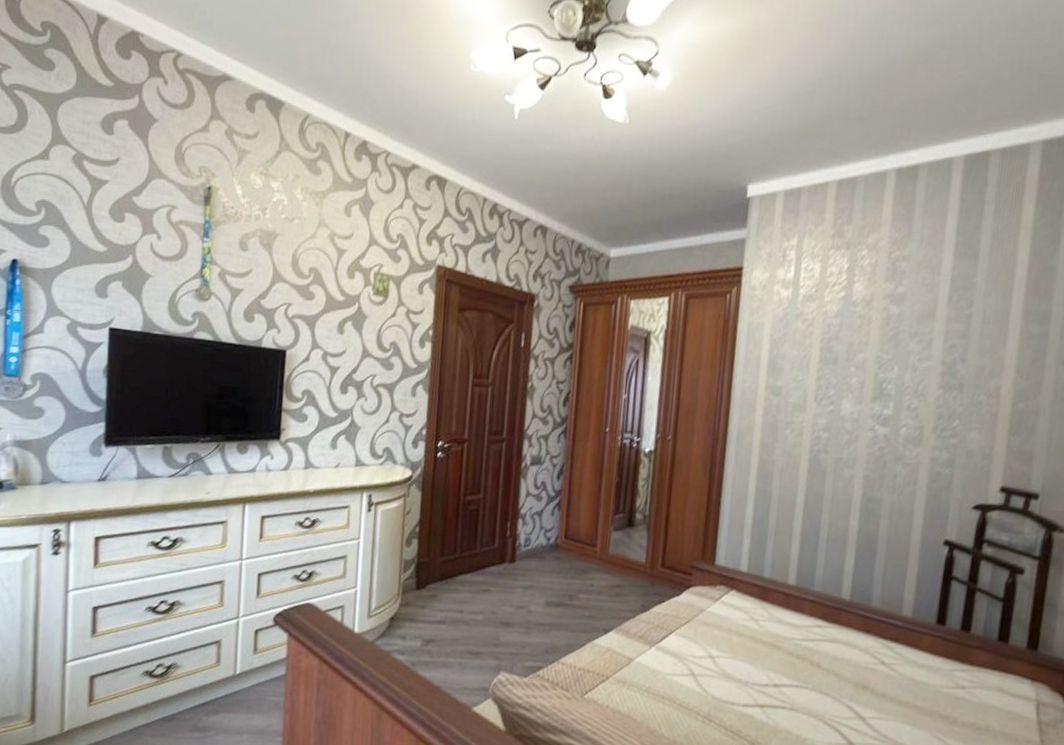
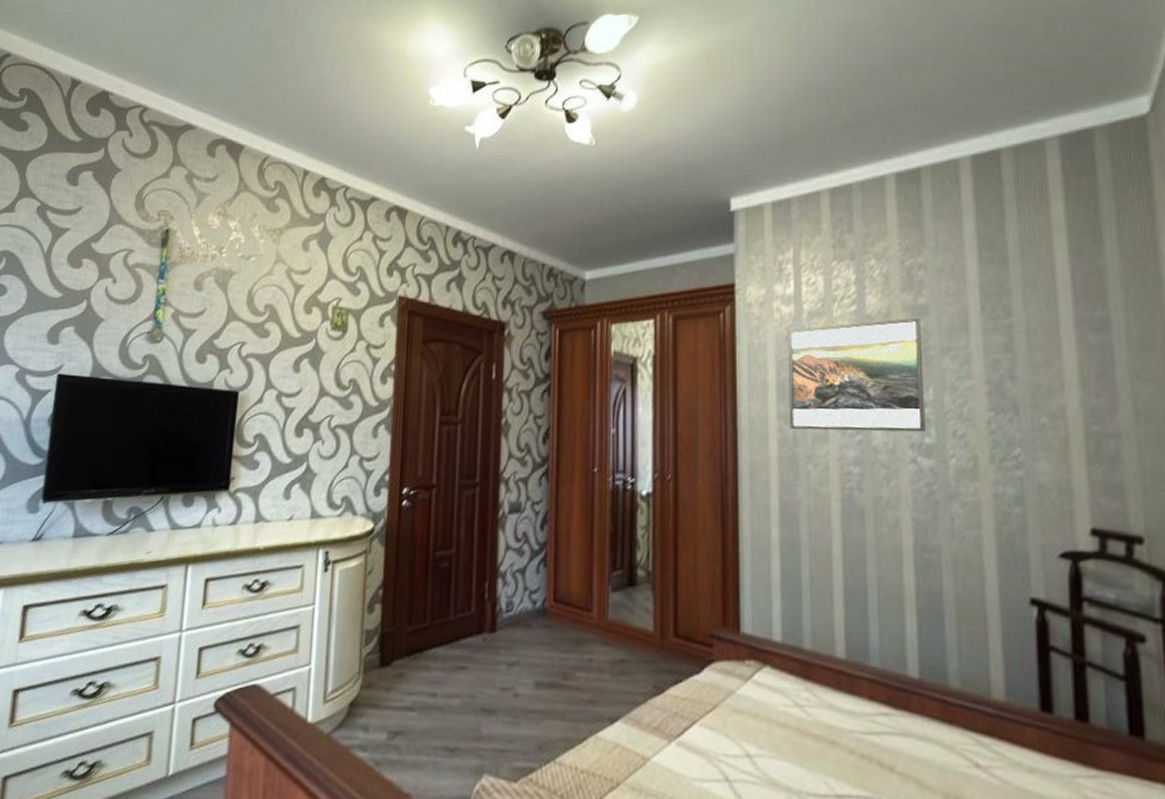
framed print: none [774,304,897,405] -> present [787,317,925,432]

